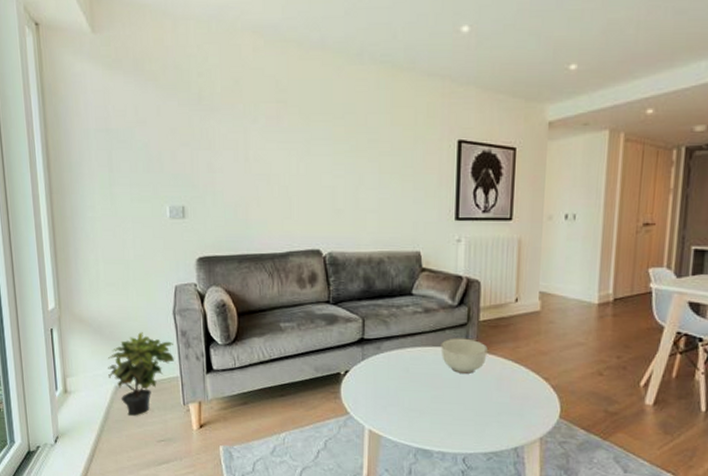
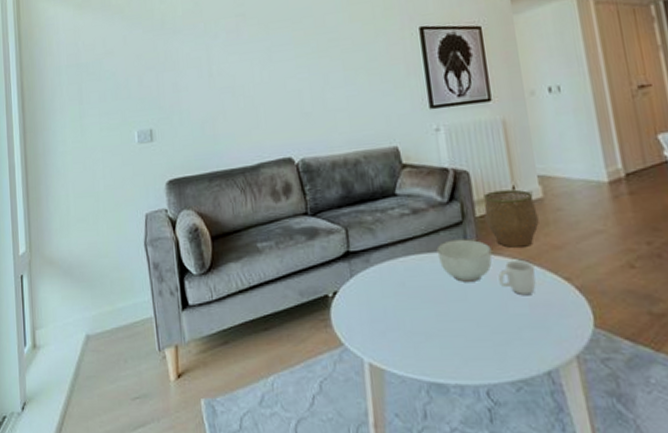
potted plant: present [108,331,174,416] -> none [78,268,147,369]
basket: none [487,300,533,350] -> present [484,189,539,248]
mug: none [489,359,520,388] -> present [498,259,536,295]

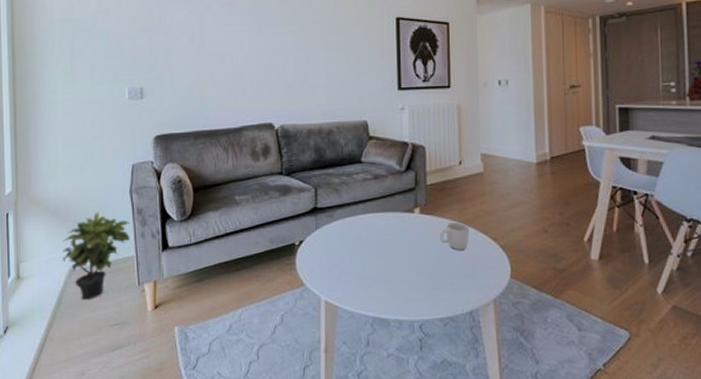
potted plant: none [78,268,147,369] -> present [63,211,130,300]
bowl: present [436,239,492,282] -> none [391,202,437,238]
basket: present [484,189,539,248] -> none [434,164,477,212]

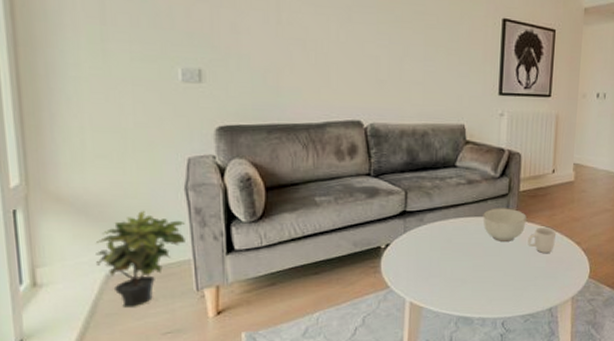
bowl: none [391,202,437,238] -> present [483,208,527,241]

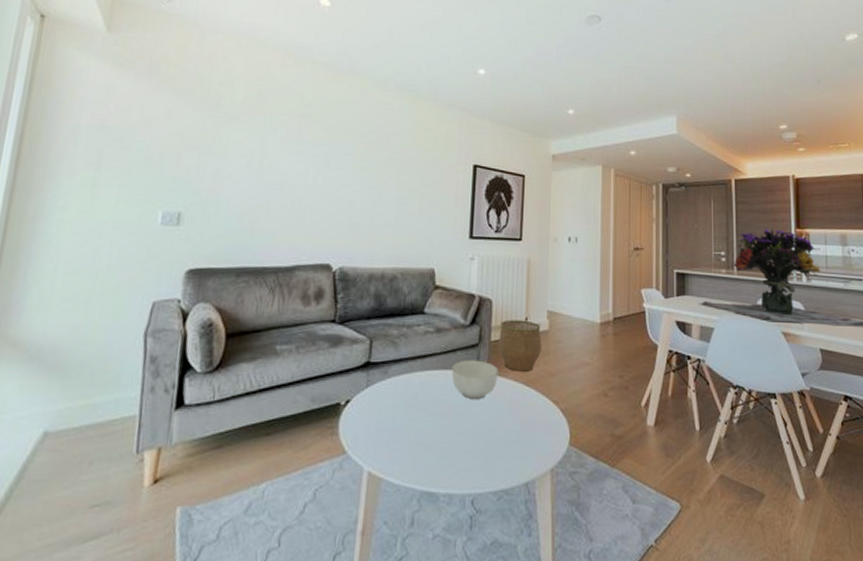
potted plant: present [96,210,185,307] -> none [36,357,137,472]
basket: none [526,172,567,217] -> present [498,319,542,372]
mug: present [528,226,556,253] -> none [500,382,530,413]

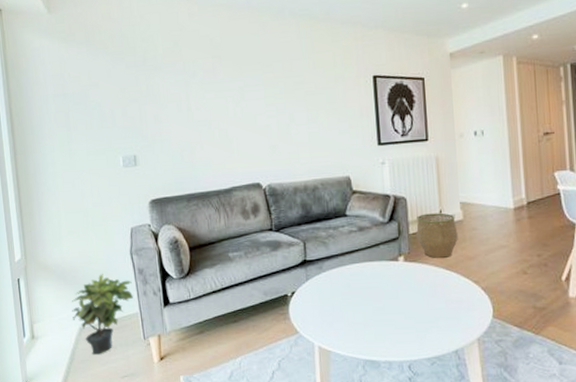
potted plant: none [36,357,137,472] -> present [72,273,133,355]
bowl: present [451,359,499,399] -> none [377,251,420,284]

